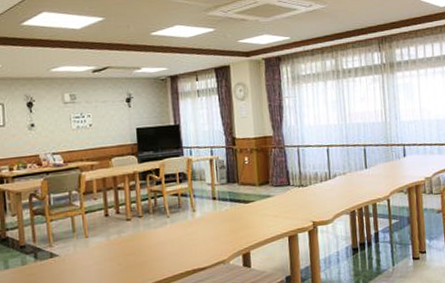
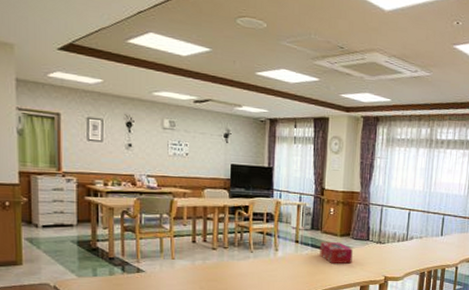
tissue box: none [239,192,276,217] -> present [319,242,353,264]

